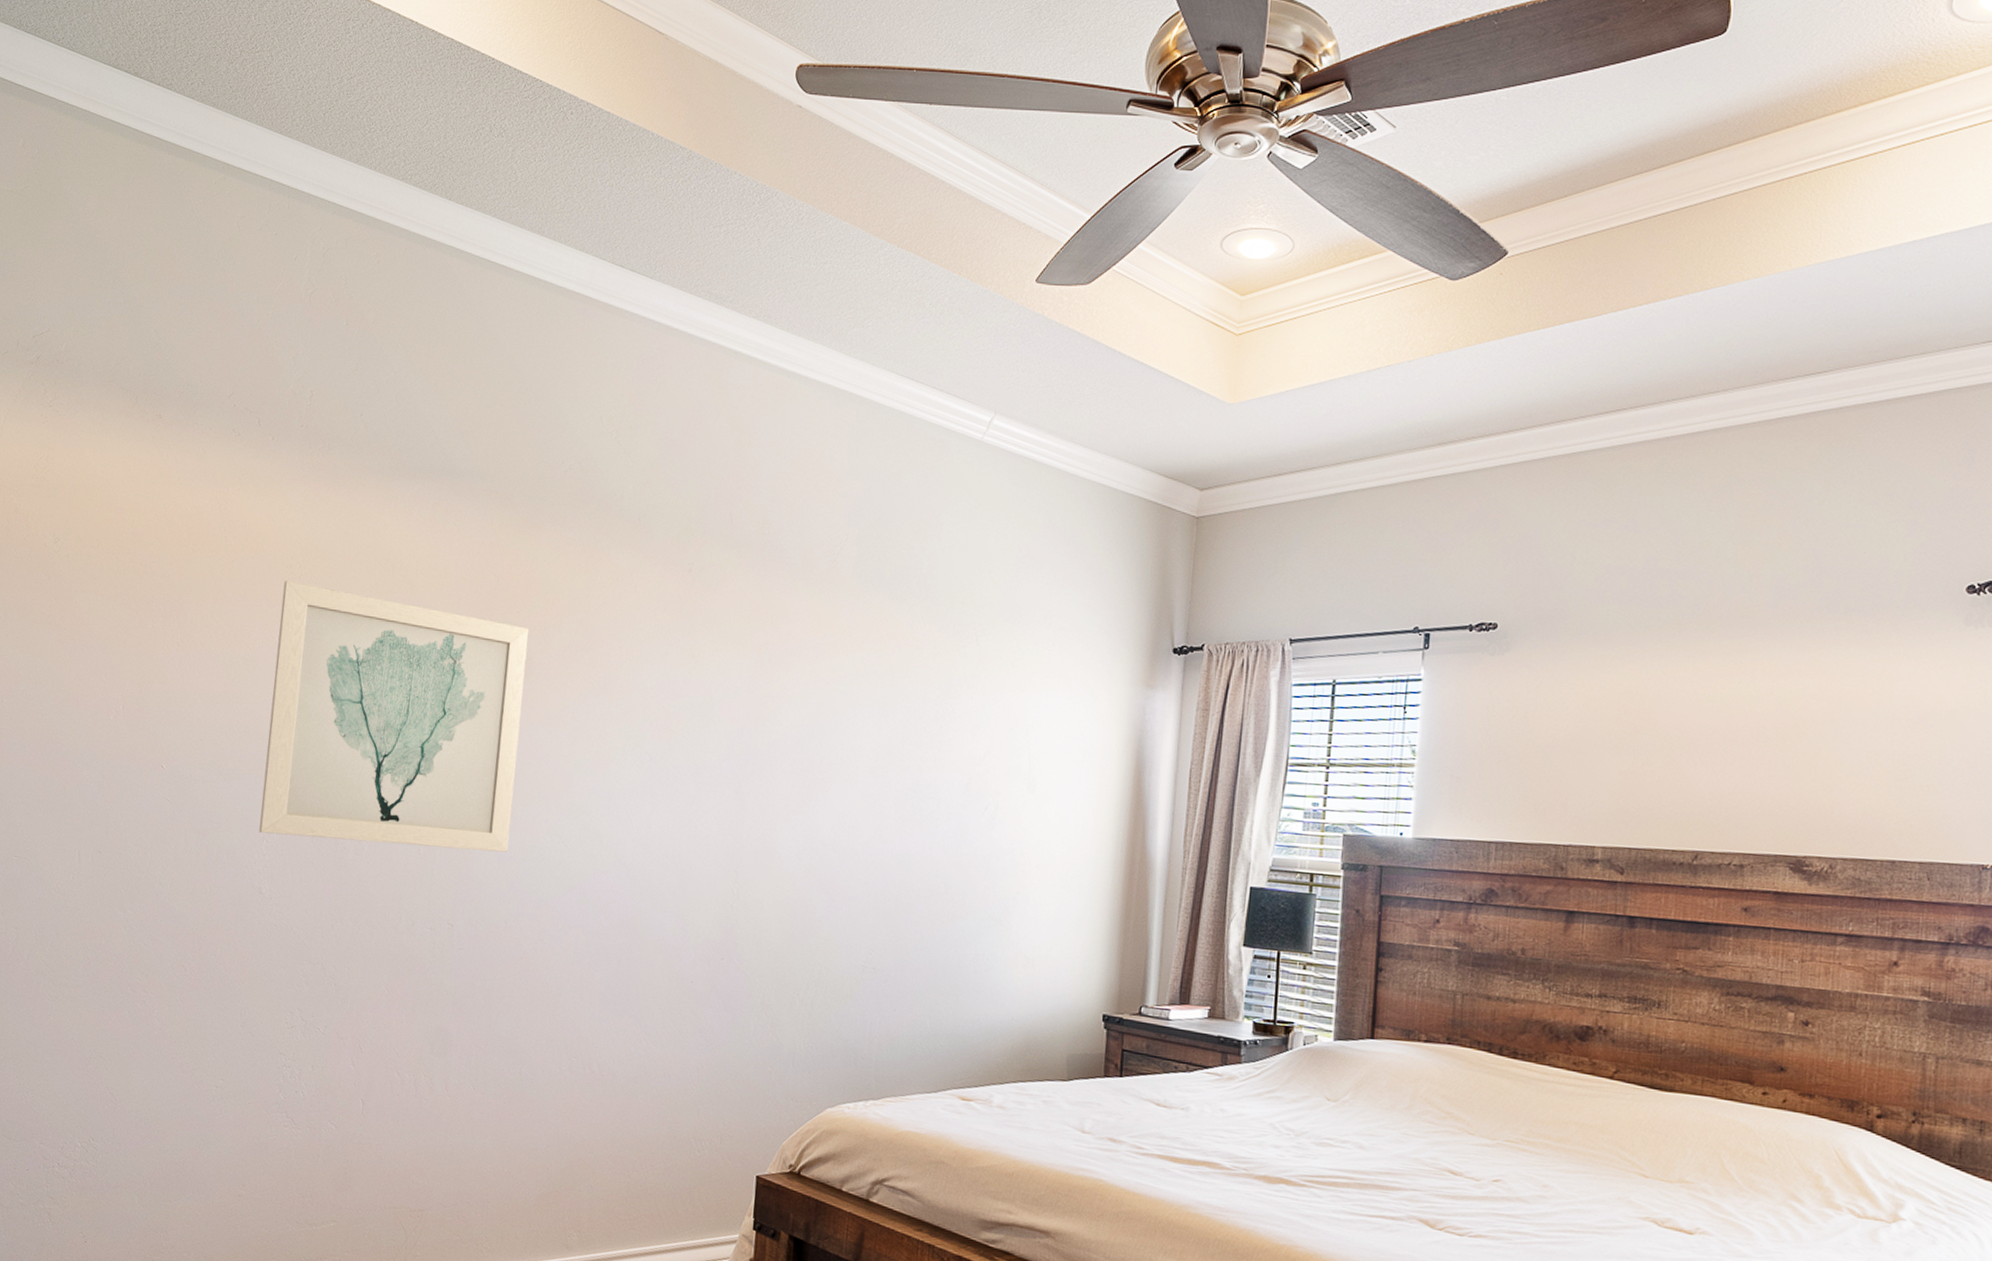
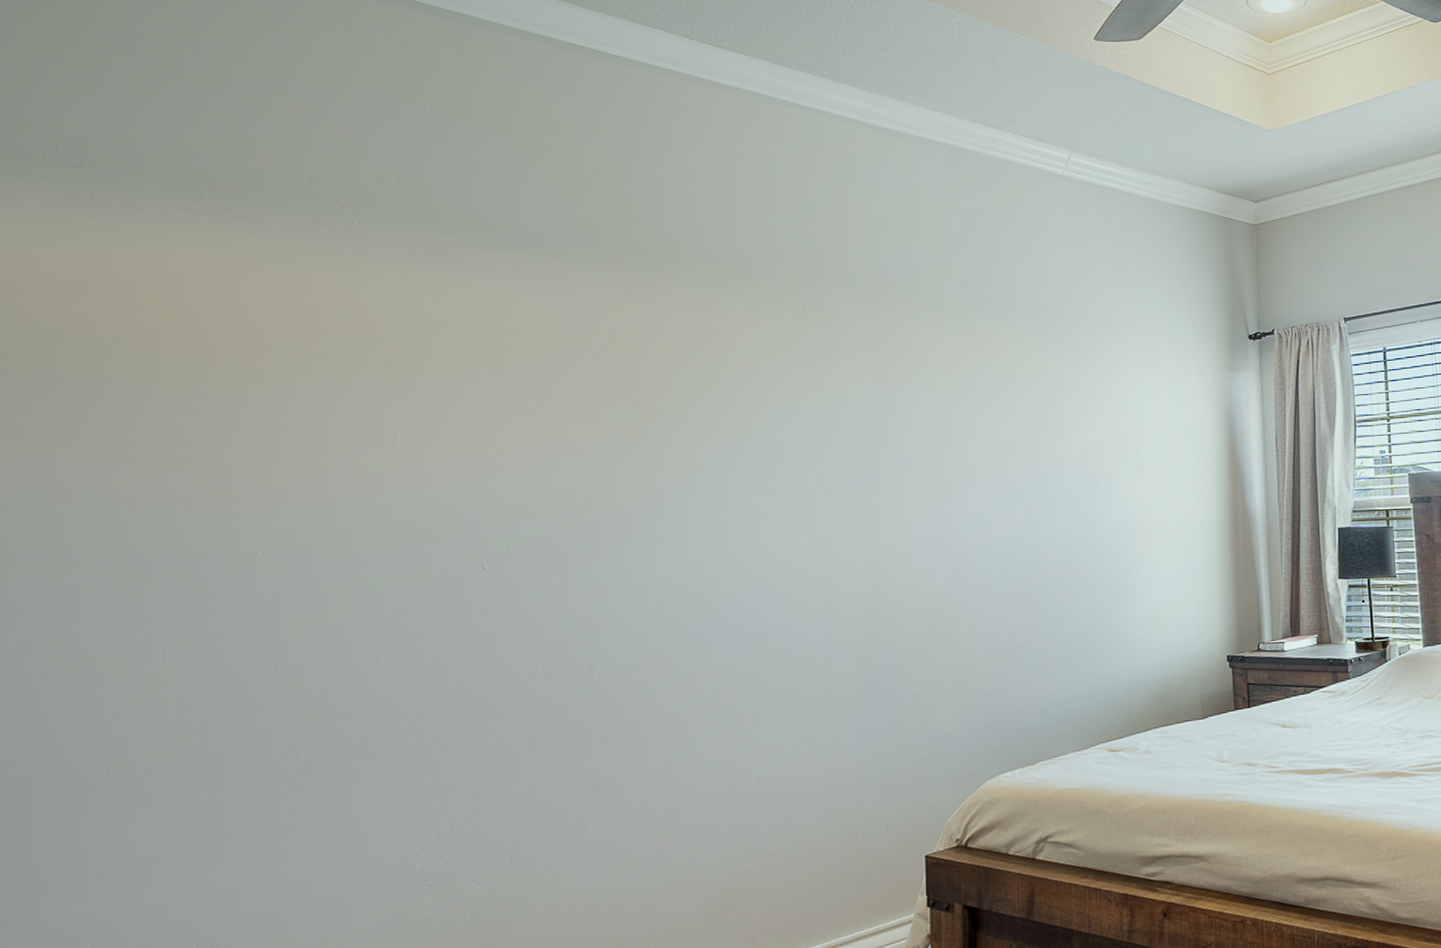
wall art: present [259,580,529,852] -> none [372,356,648,605]

